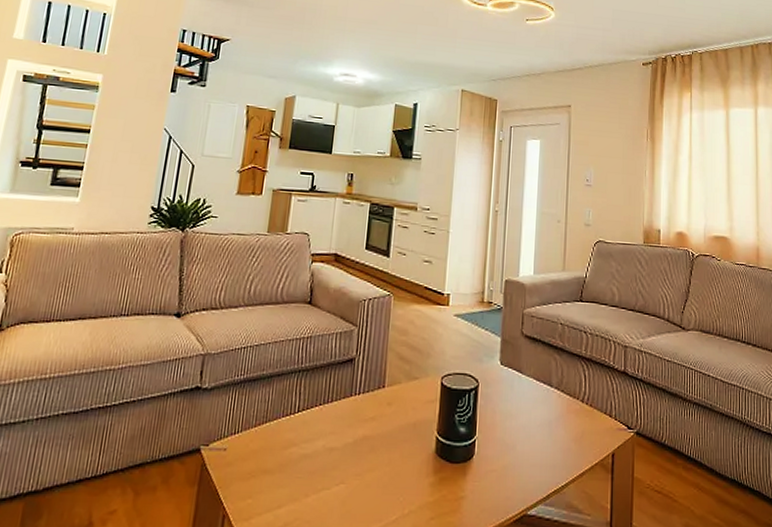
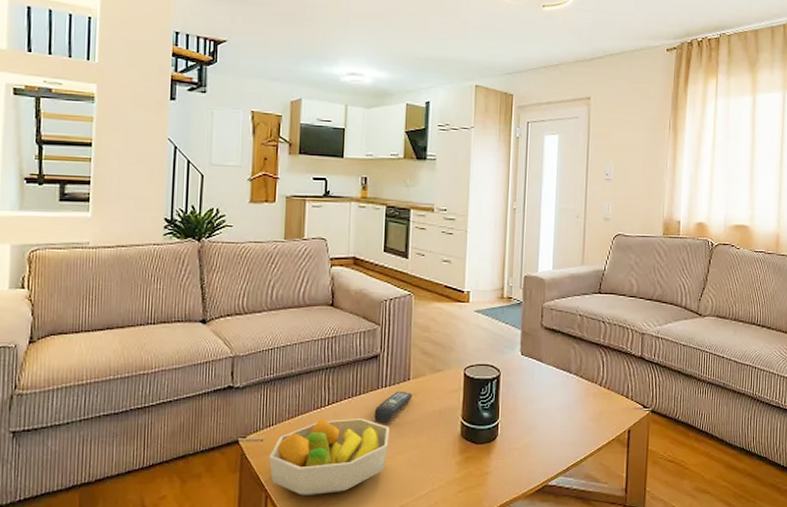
fruit bowl: none [230,427,361,516] -> present [269,419,390,495]
remote control: none [345,399,387,435] -> present [374,390,413,423]

